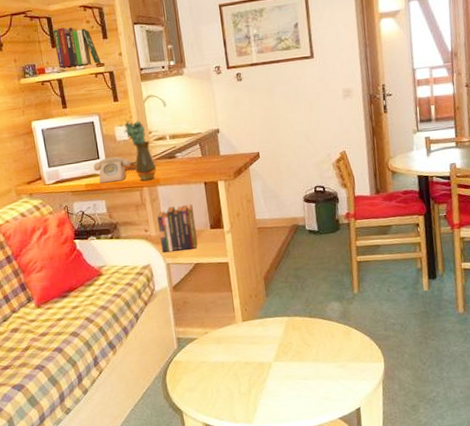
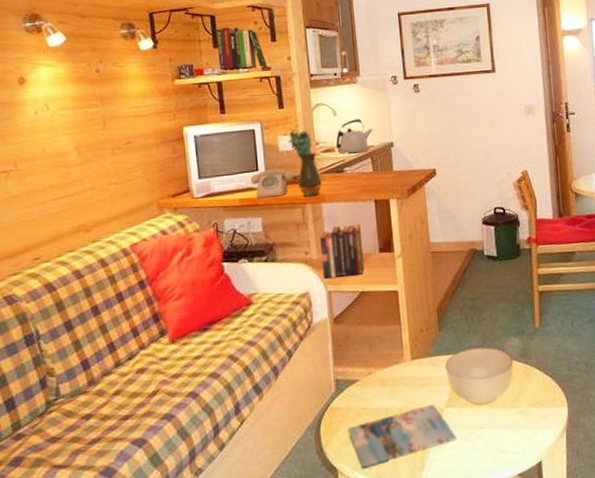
kettle: none [167,108,200,141] -> present [335,118,373,153]
magazine: none [189,359,285,411] -> present [347,404,457,469]
bowl: none [272,310,335,360] -> present [444,347,514,405]

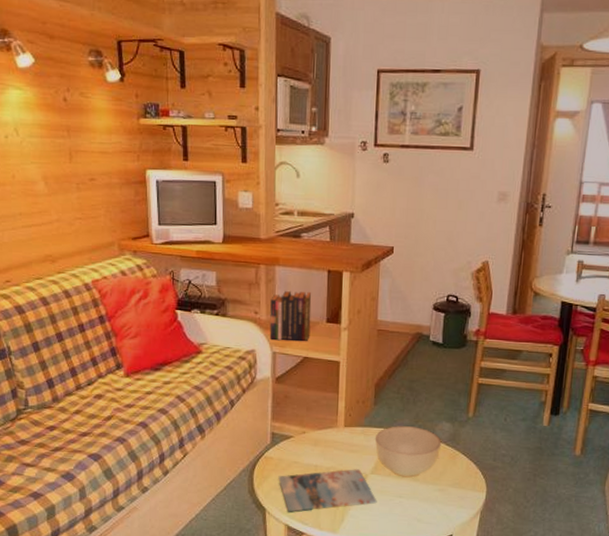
books: present [216,27,267,71] -> none [184,65,234,117]
telephone: present [250,169,299,198] -> none [208,225,256,254]
vase: present [288,128,322,197] -> none [248,184,278,258]
kettle: present [335,118,373,153] -> none [295,183,335,220]

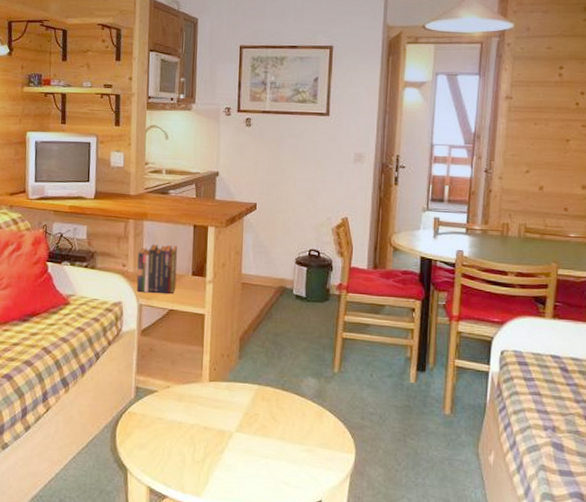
magazine: present [278,469,377,512] -> none [141,426,243,473]
bowl: present [375,425,442,478] -> none [240,380,308,437]

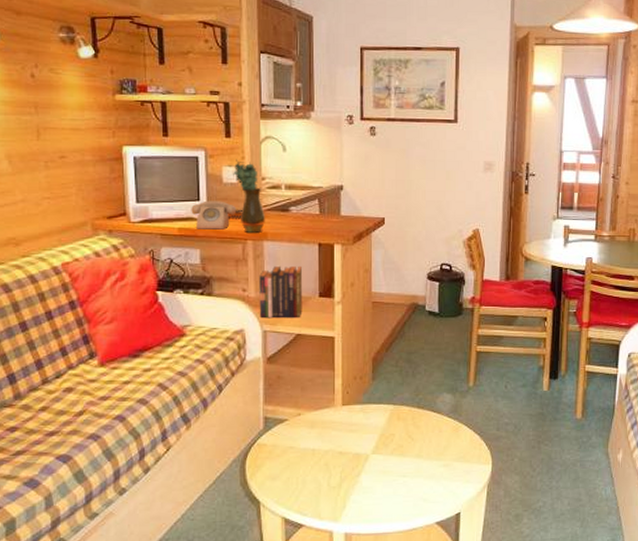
telephone: none [81,182,126,209] -> present [191,200,242,230]
vase: none [120,145,146,213] -> present [233,159,265,233]

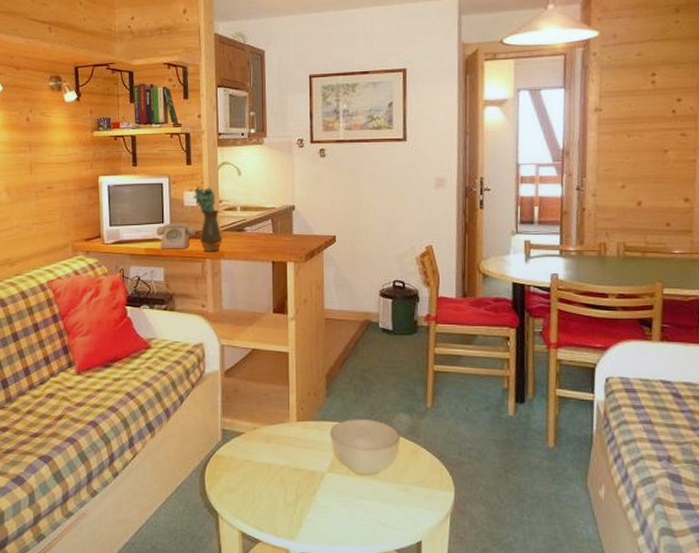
books: none [163,42,216,92] -> present [133,83,178,126]
books: present [259,265,303,317] -> none [217,282,258,332]
bowl: none [374,399,444,455] -> present [329,418,401,476]

